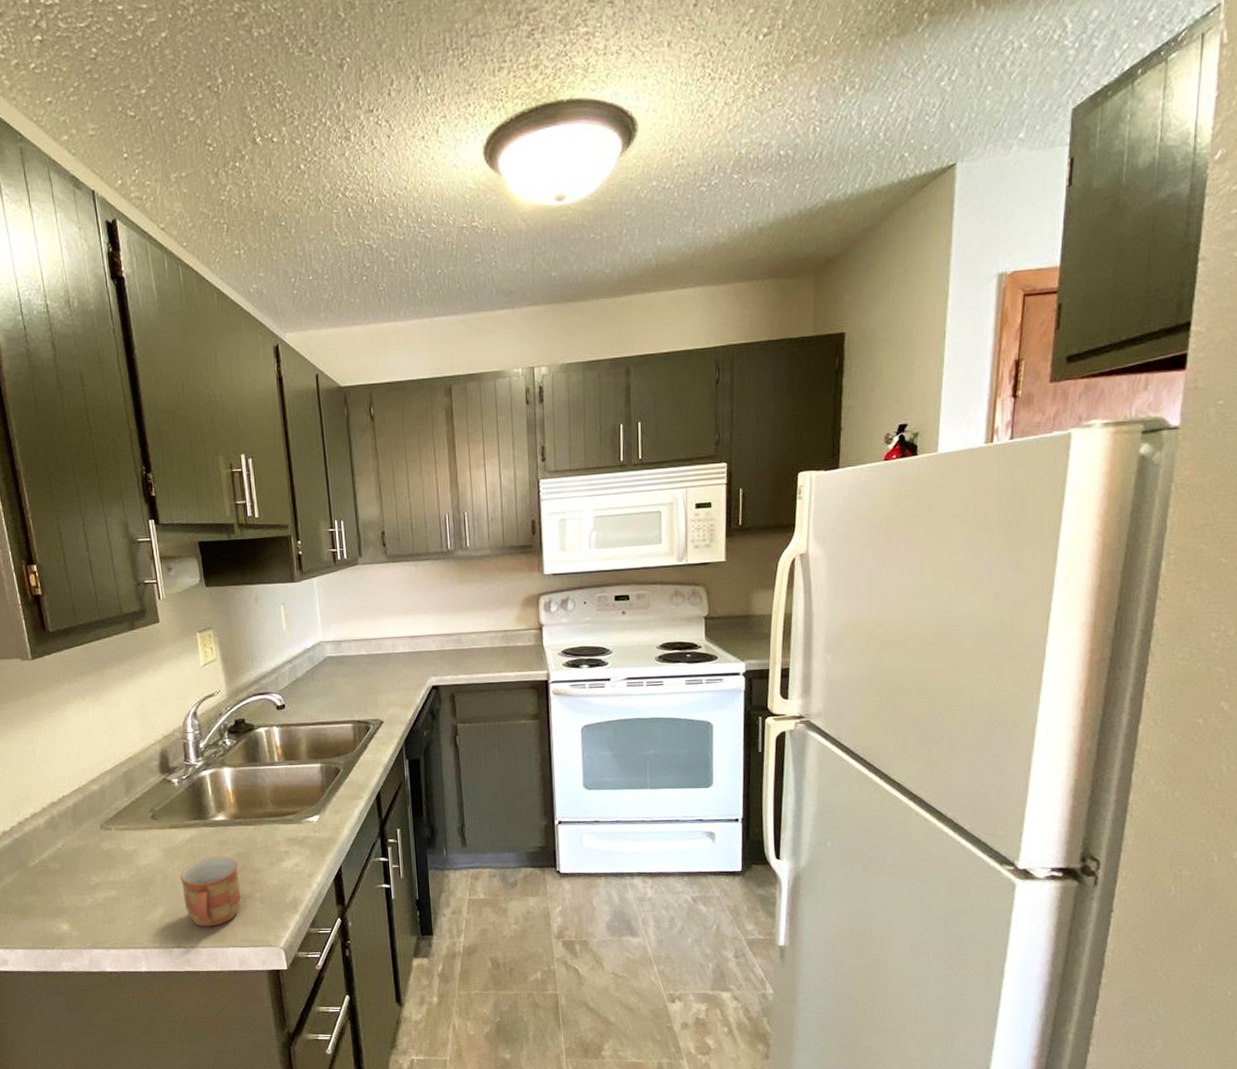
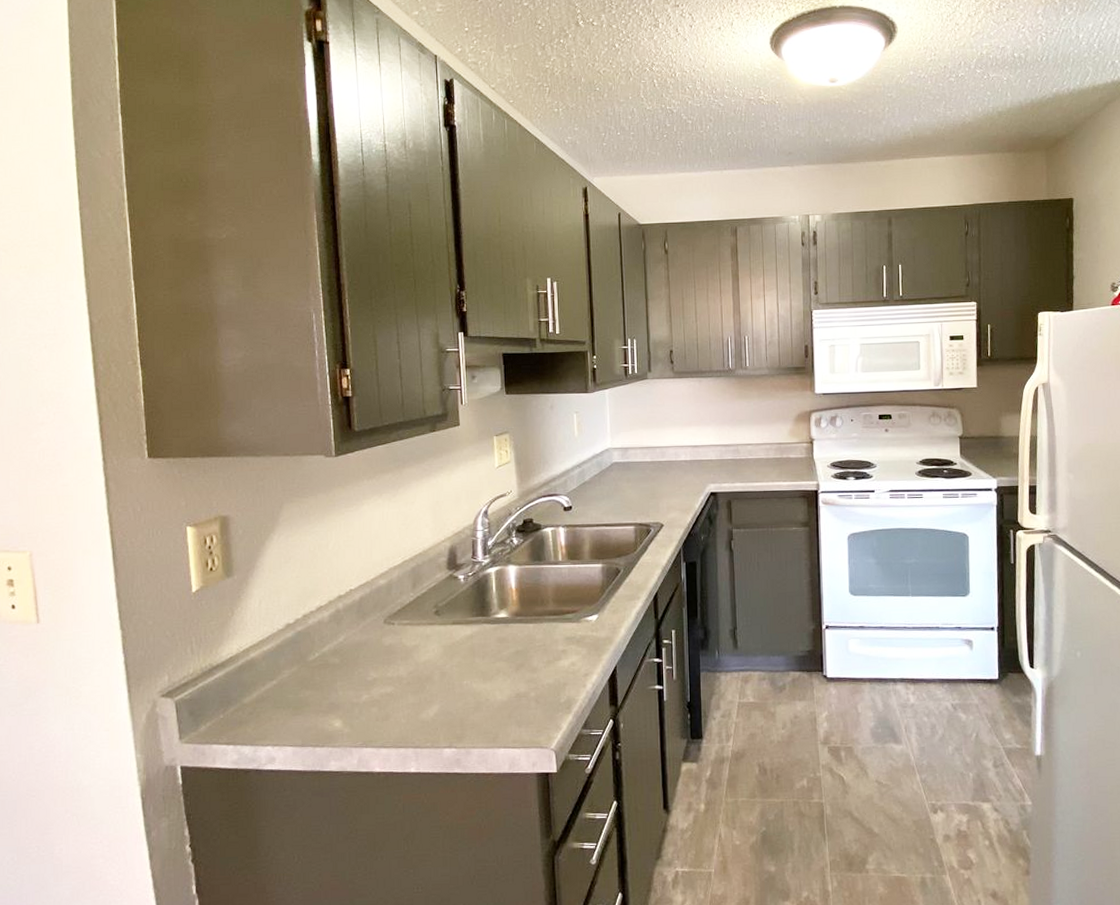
mug: present [180,856,241,927] -> none [458,654,516,727]

